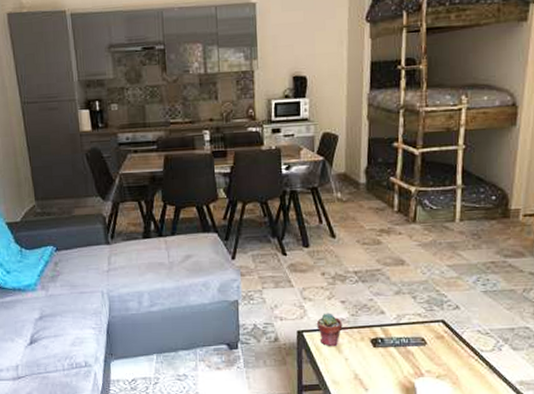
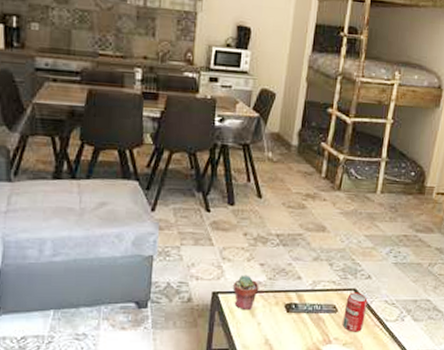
beverage can: none [434,323,458,364] -> present [343,292,368,332]

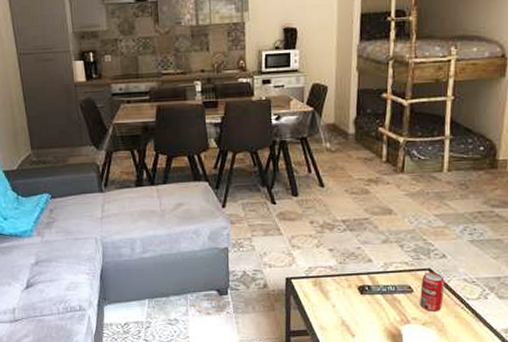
potted succulent: present [233,274,259,311] -> none [305,260,331,294]

